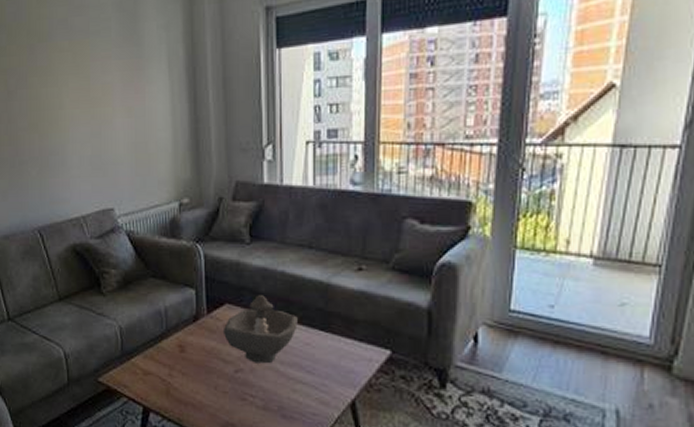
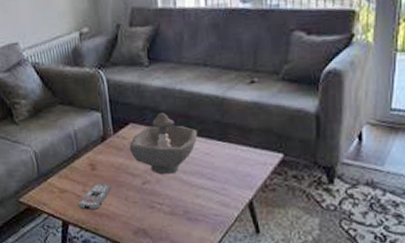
remote control: none [162,368,199,397] -> present [78,184,111,210]

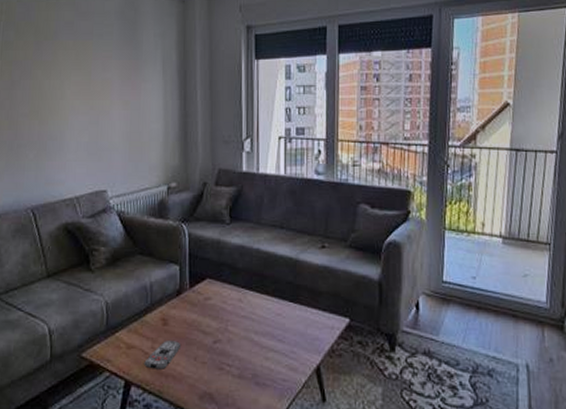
decorative bowl: present [129,113,197,175] -> none [203,270,270,334]

